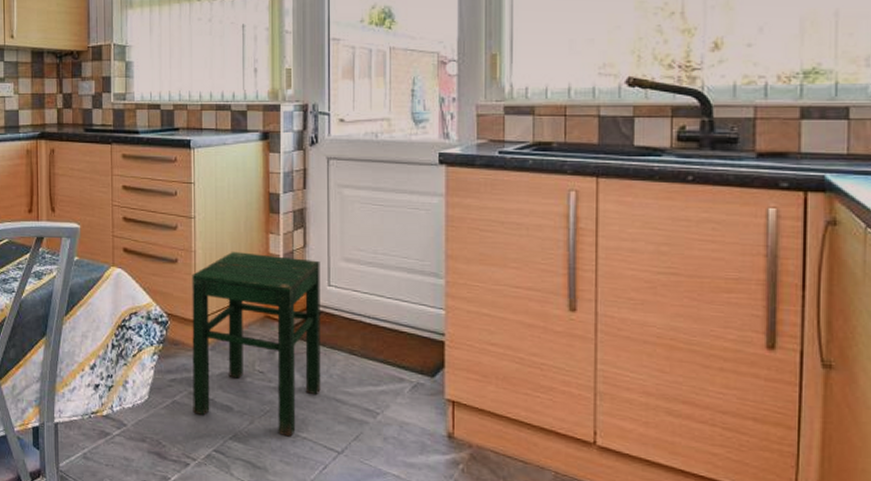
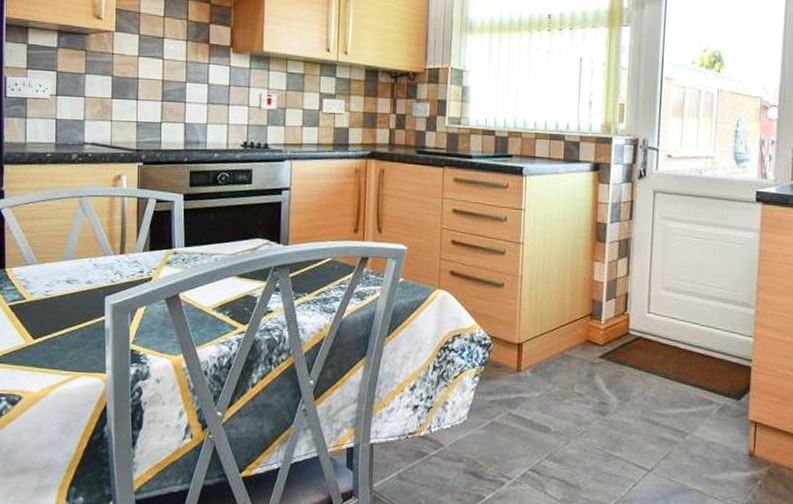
stool: present [192,252,321,437] -> none [511,278,642,456]

